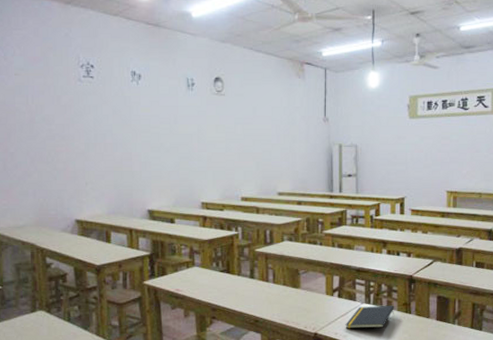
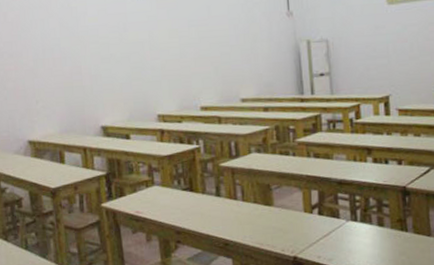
notepad: present [345,305,394,328] -> none [329,222,387,251]

